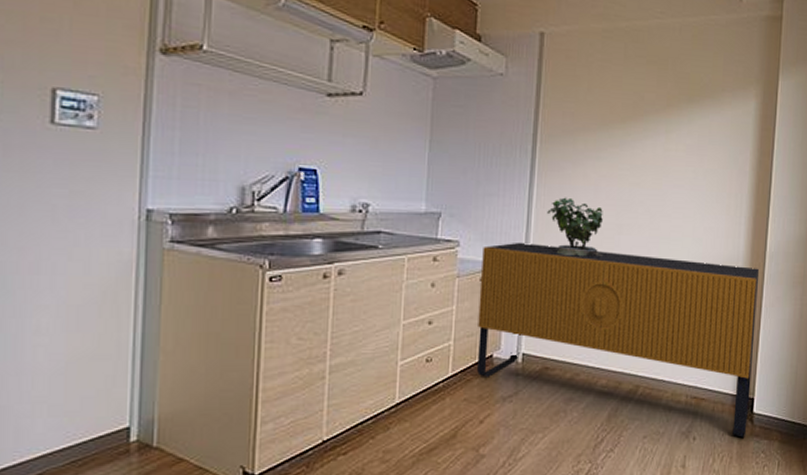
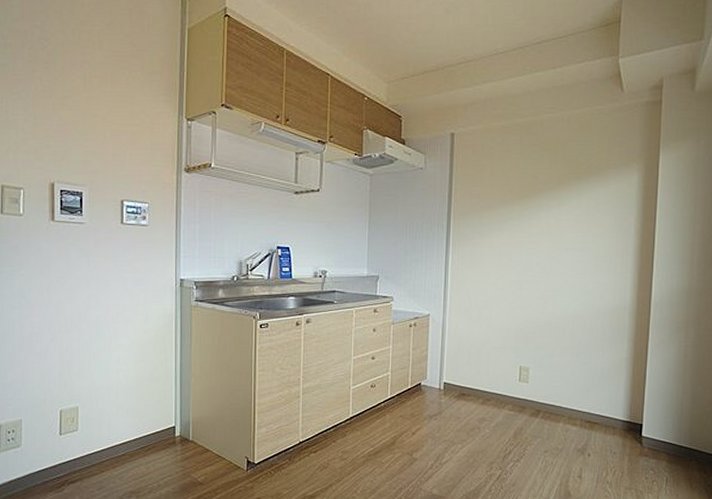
sideboard: present [477,242,760,437] -> none [409,297,645,456]
potted plant: present [547,197,604,257] -> none [460,261,508,308]

